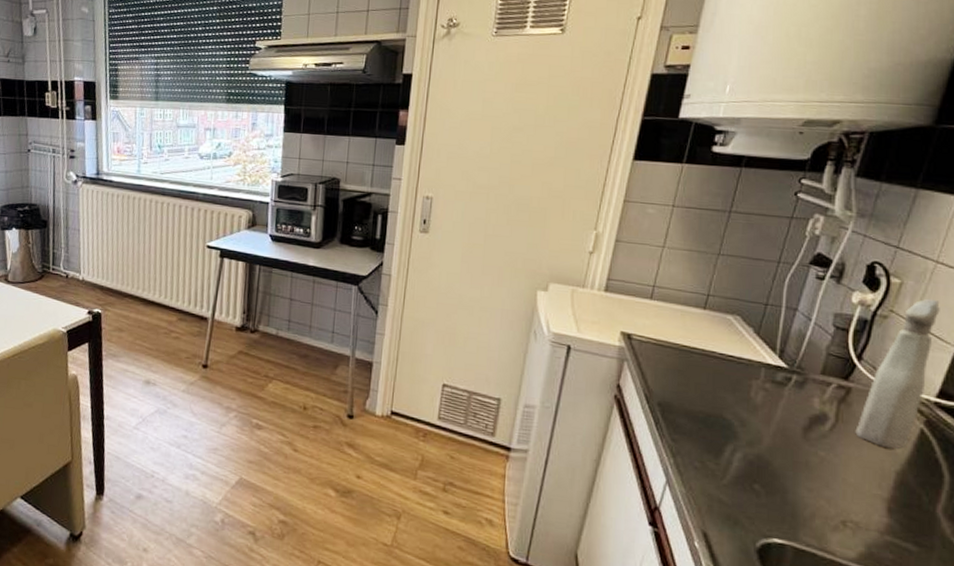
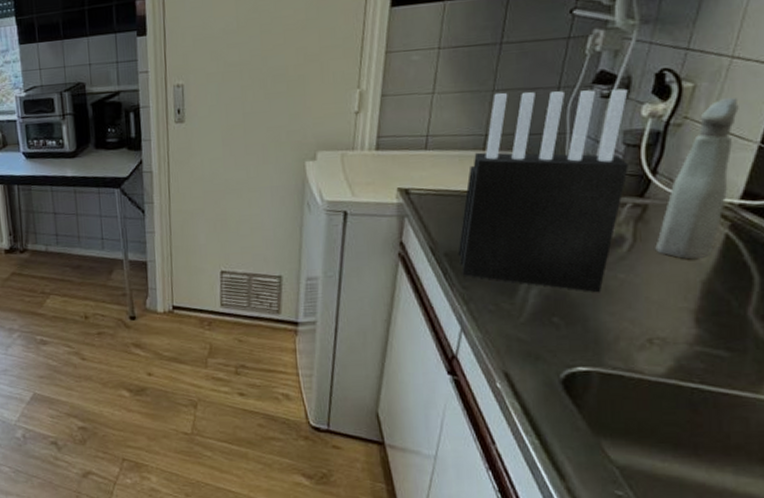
knife block: none [670,257,841,467] -> present [458,88,628,293]

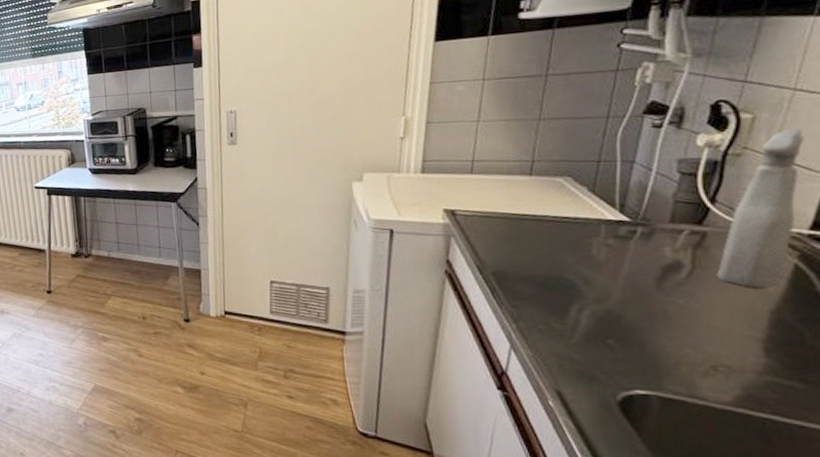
knife block: present [458,88,628,293] -> none [506,119,684,318]

